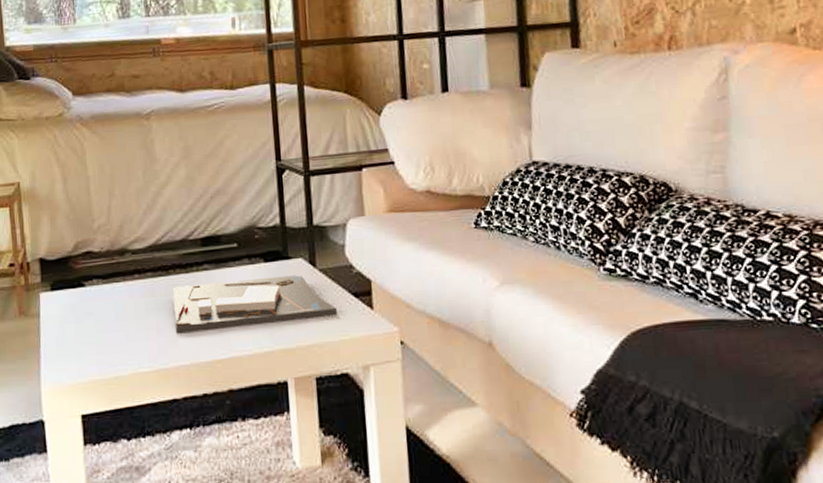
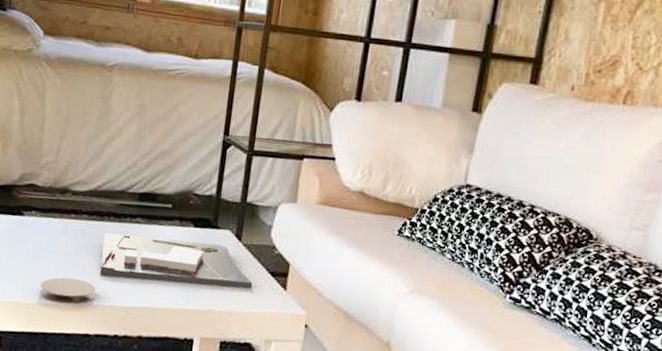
coaster: none [115,342,175,372] -> present [39,277,96,304]

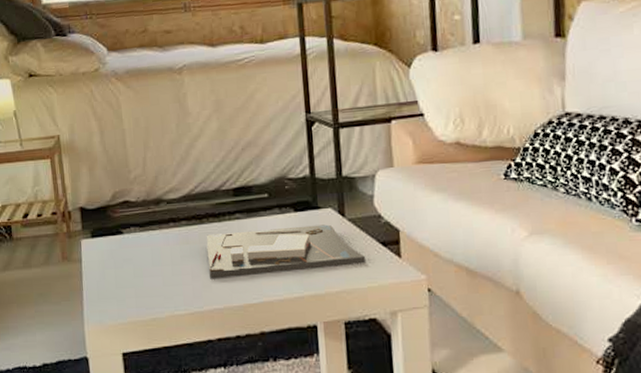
coaster: present [39,277,96,304] -> none [153,286,209,314]

